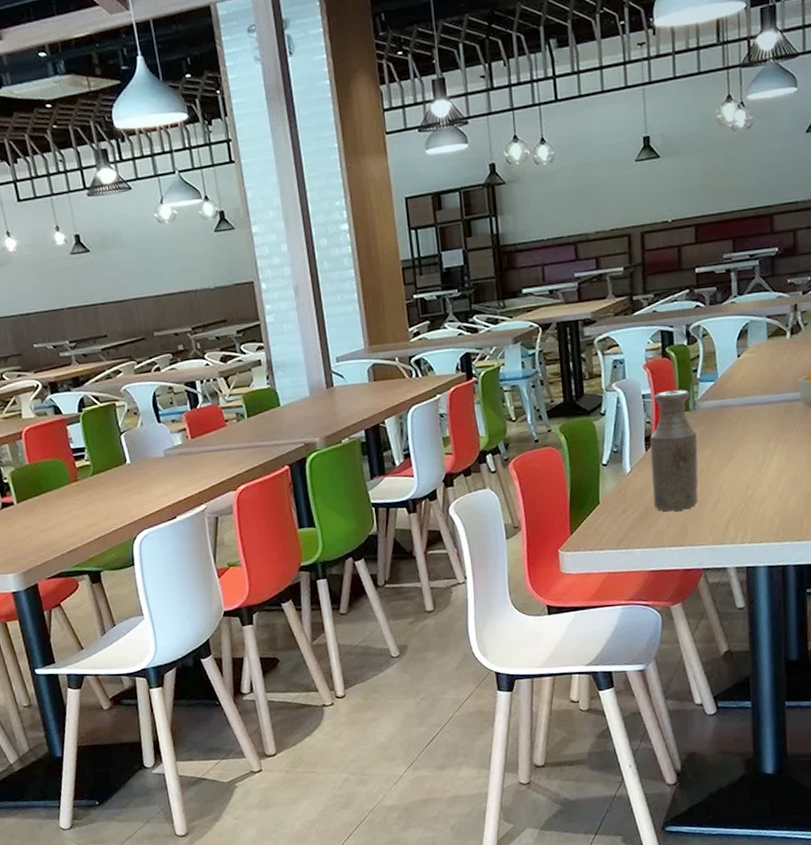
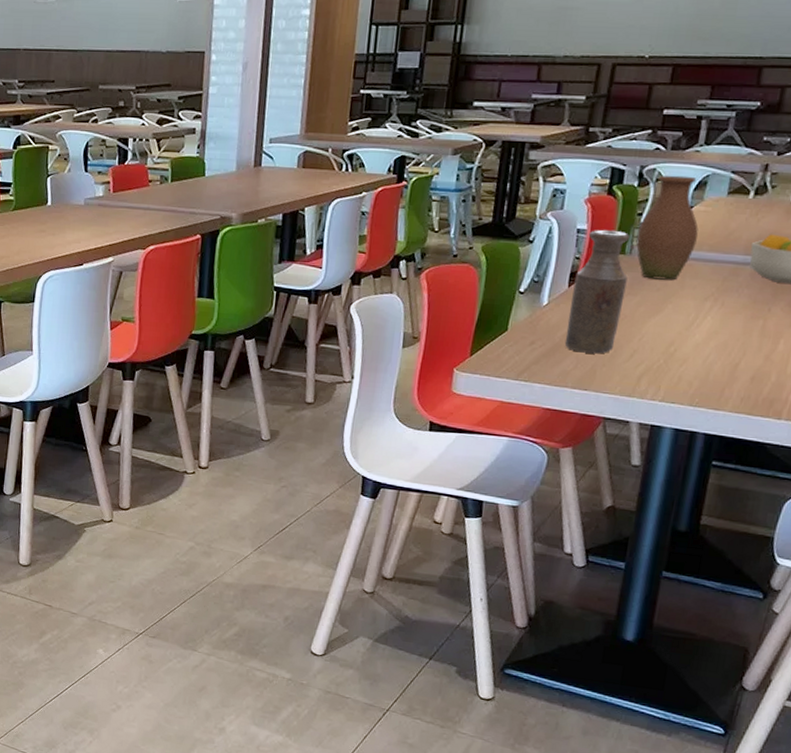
vase: none [696,327,750,430] -> present [636,175,699,280]

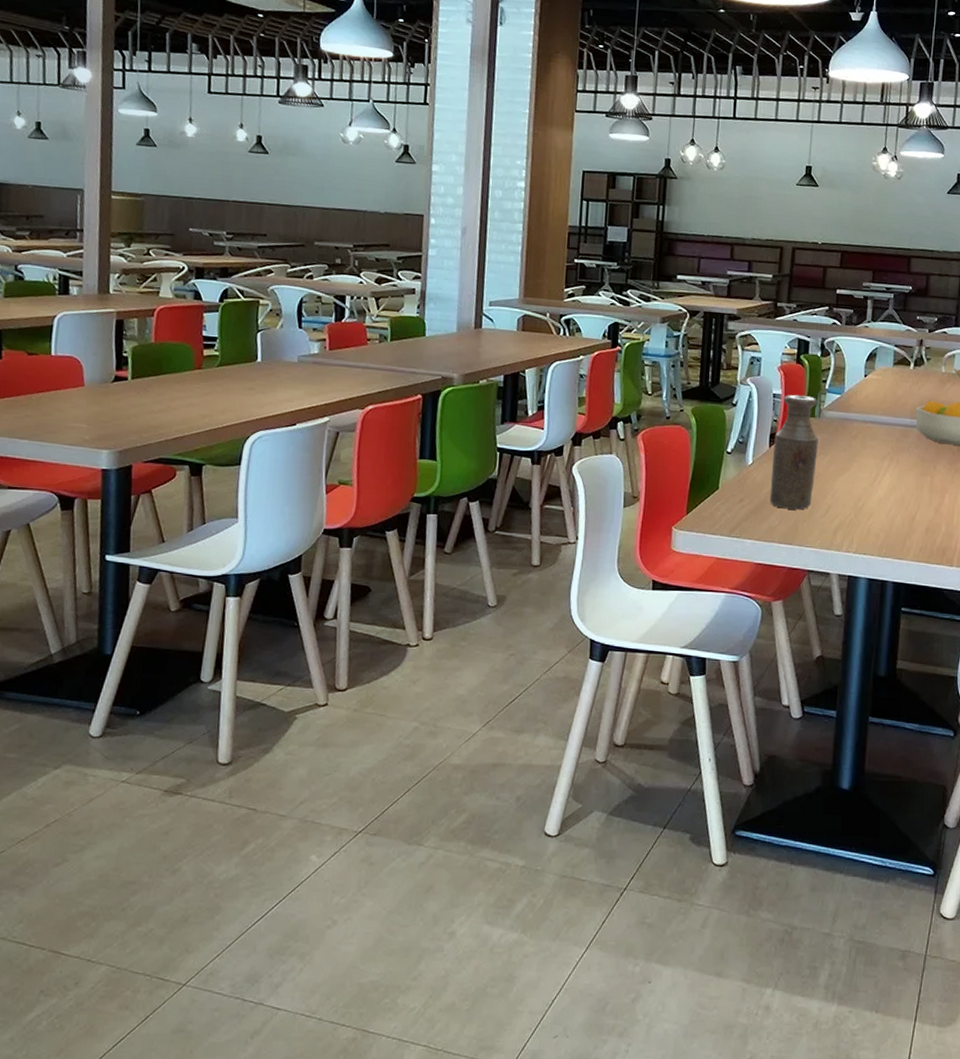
vase: present [636,175,699,280] -> none [823,347,873,441]

